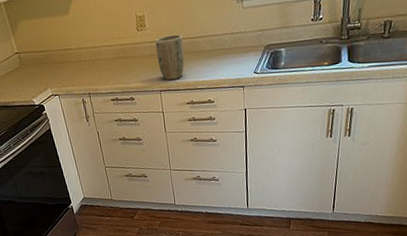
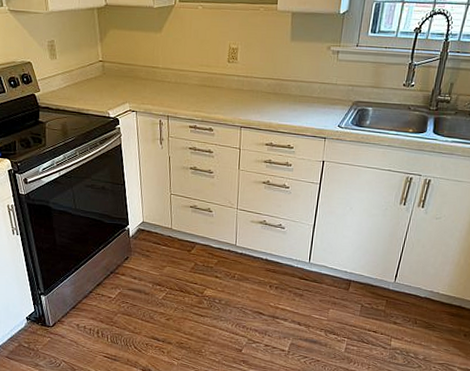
plant pot: present [155,34,185,81] -> none [243,72,273,119]

